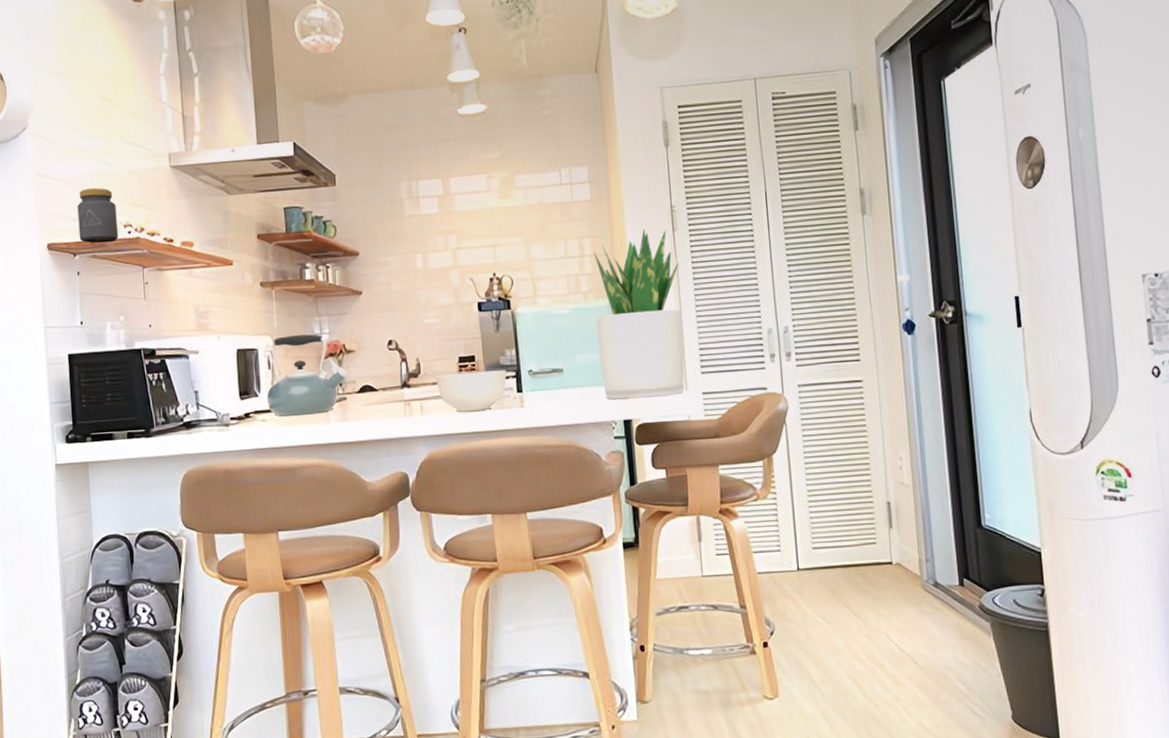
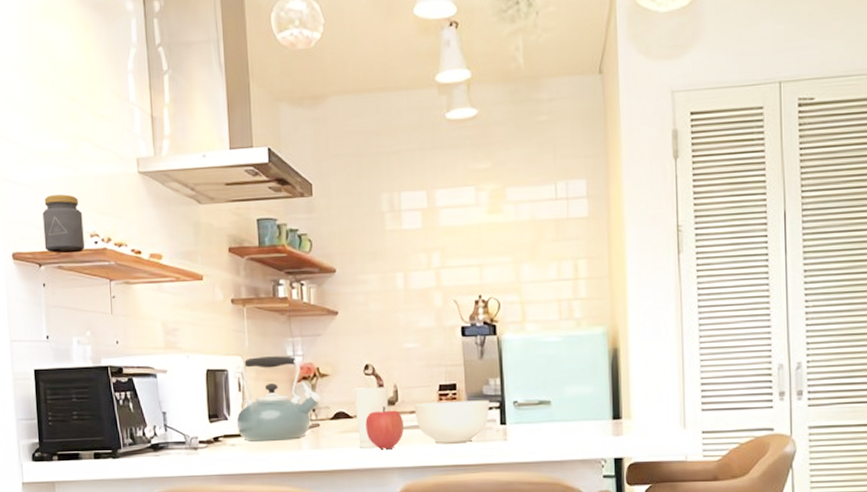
cup: none [377,360,412,419] -> present [352,387,389,448]
fruit: none [390,378,427,420] -> present [365,405,405,450]
planter: present [593,228,685,400] -> none [589,249,684,437]

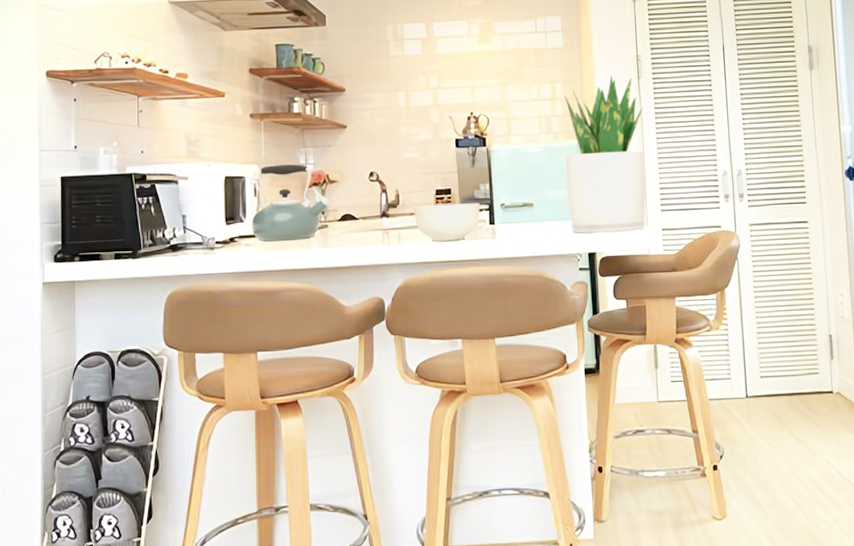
jar: present [42,194,84,254] -> none [77,20,115,72]
cup: present [352,387,389,448] -> none [358,191,391,247]
fruit: present [365,405,405,450] -> none [370,208,405,248]
planter: none [589,249,684,437] -> present [564,75,646,234]

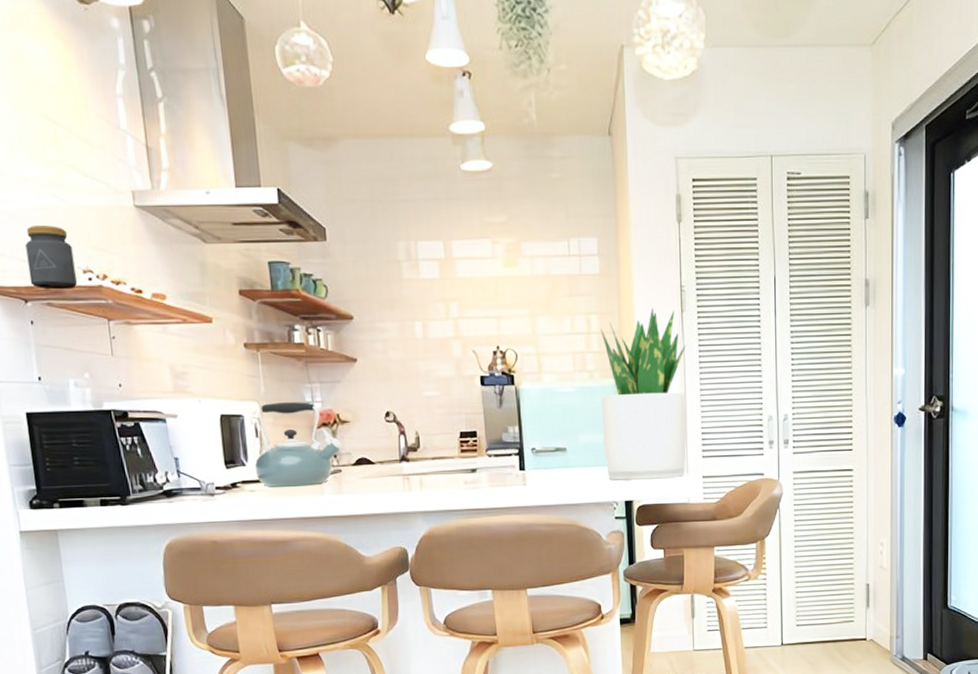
jar: none [77,20,115,72] -> present [25,225,77,290]
bowl: present [413,203,480,241] -> none [436,447,509,488]

